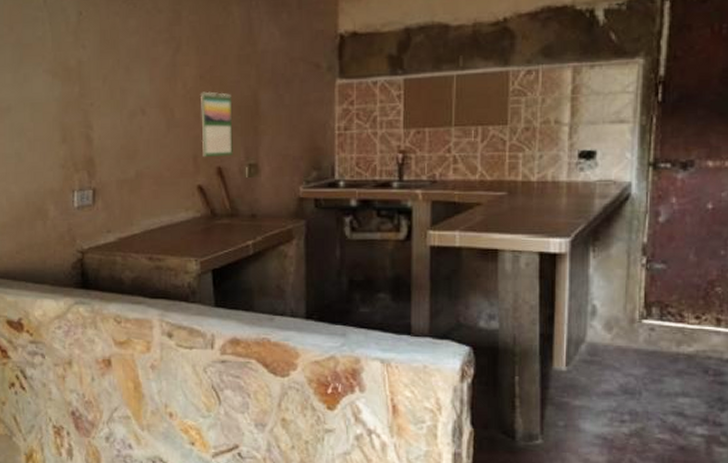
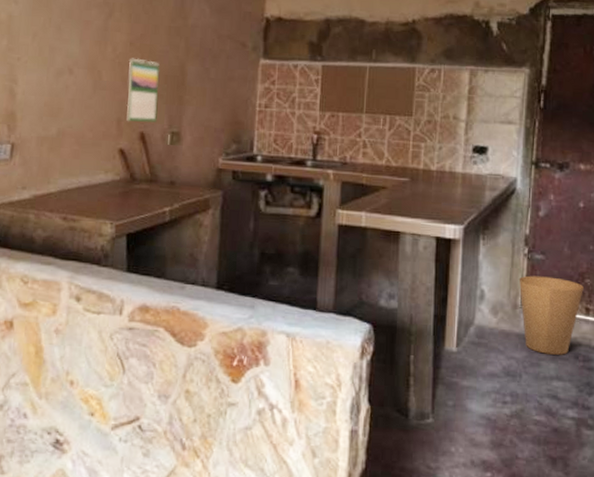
trash can: none [636,287,713,370] -> present [518,275,584,355]

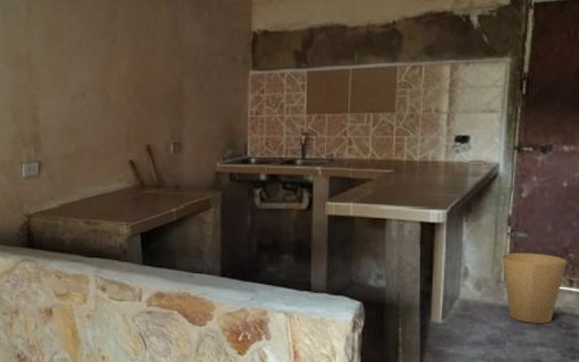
calendar: present [126,58,160,123] -> none [133,79,160,136]

